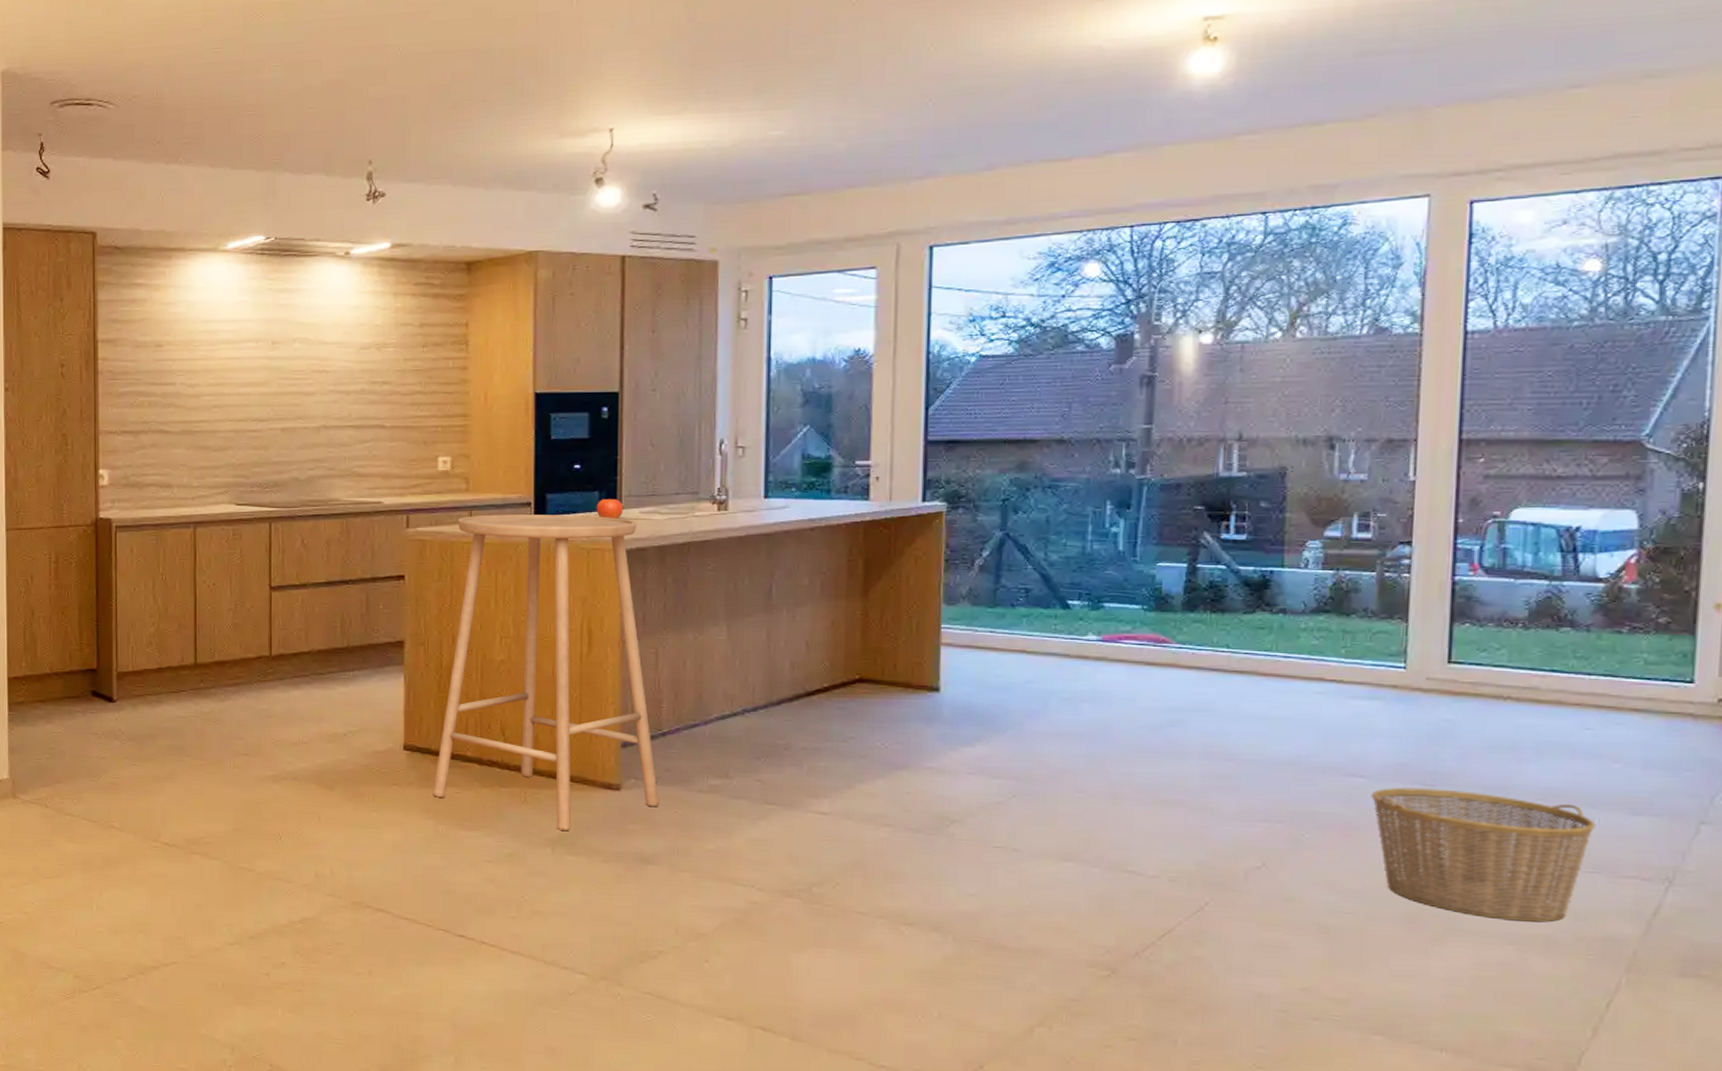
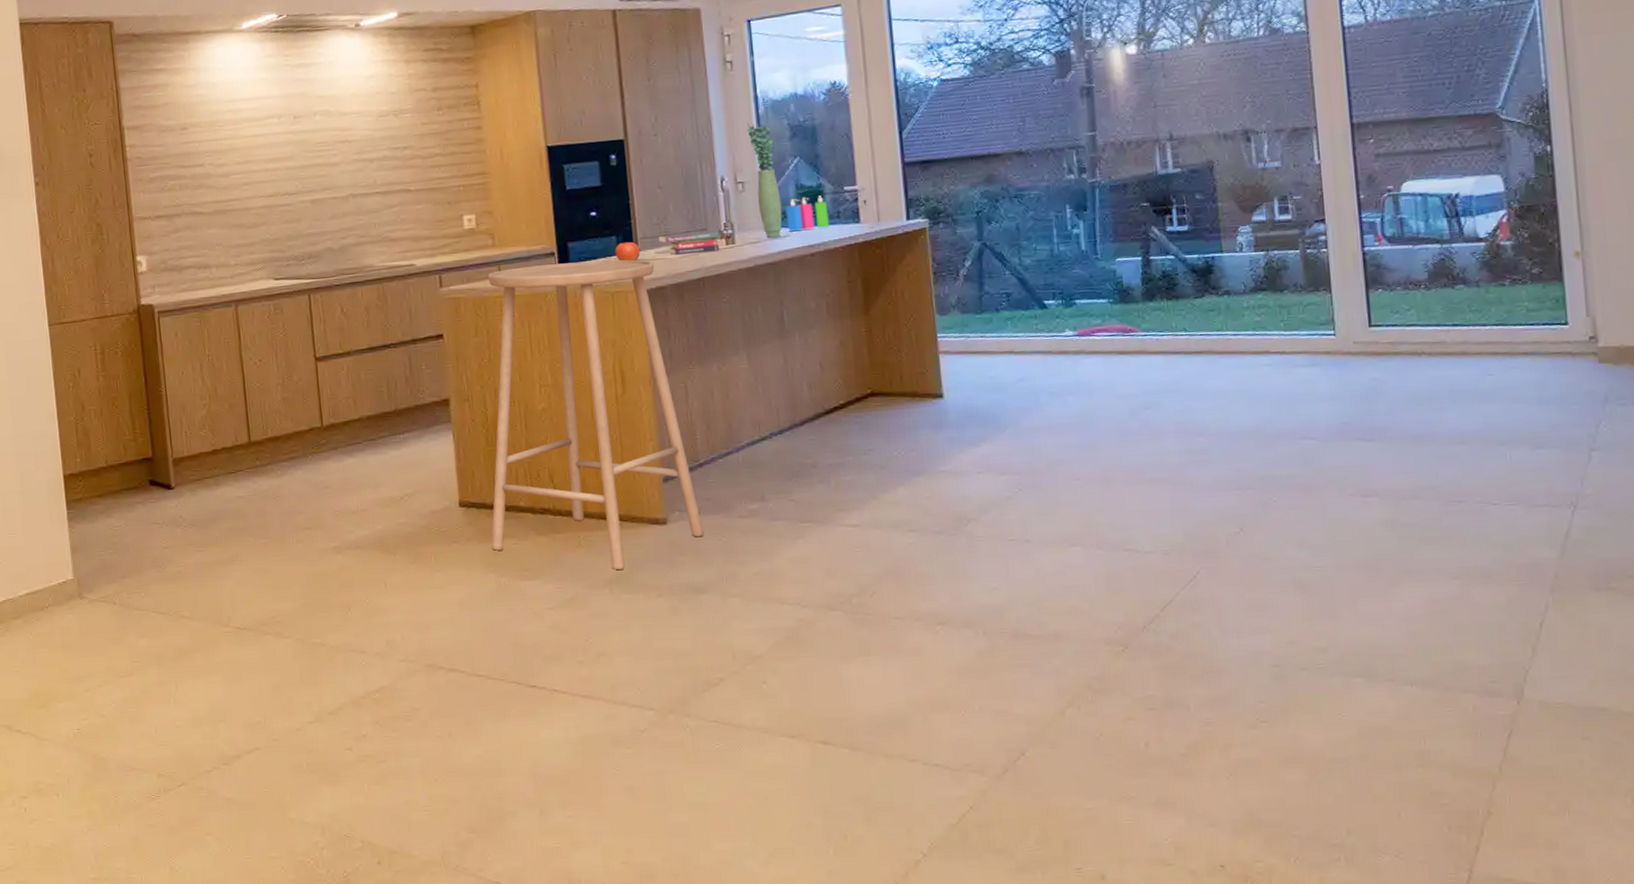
books: none [645,494,712,517] -> present [658,230,721,256]
vase: none [754,384,784,507] -> present [746,122,782,238]
soap dispenser: none [787,468,835,503] -> present [785,195,829,232]
basket: present [1371,787,1596,922] -> none [1322,442,1509,557]

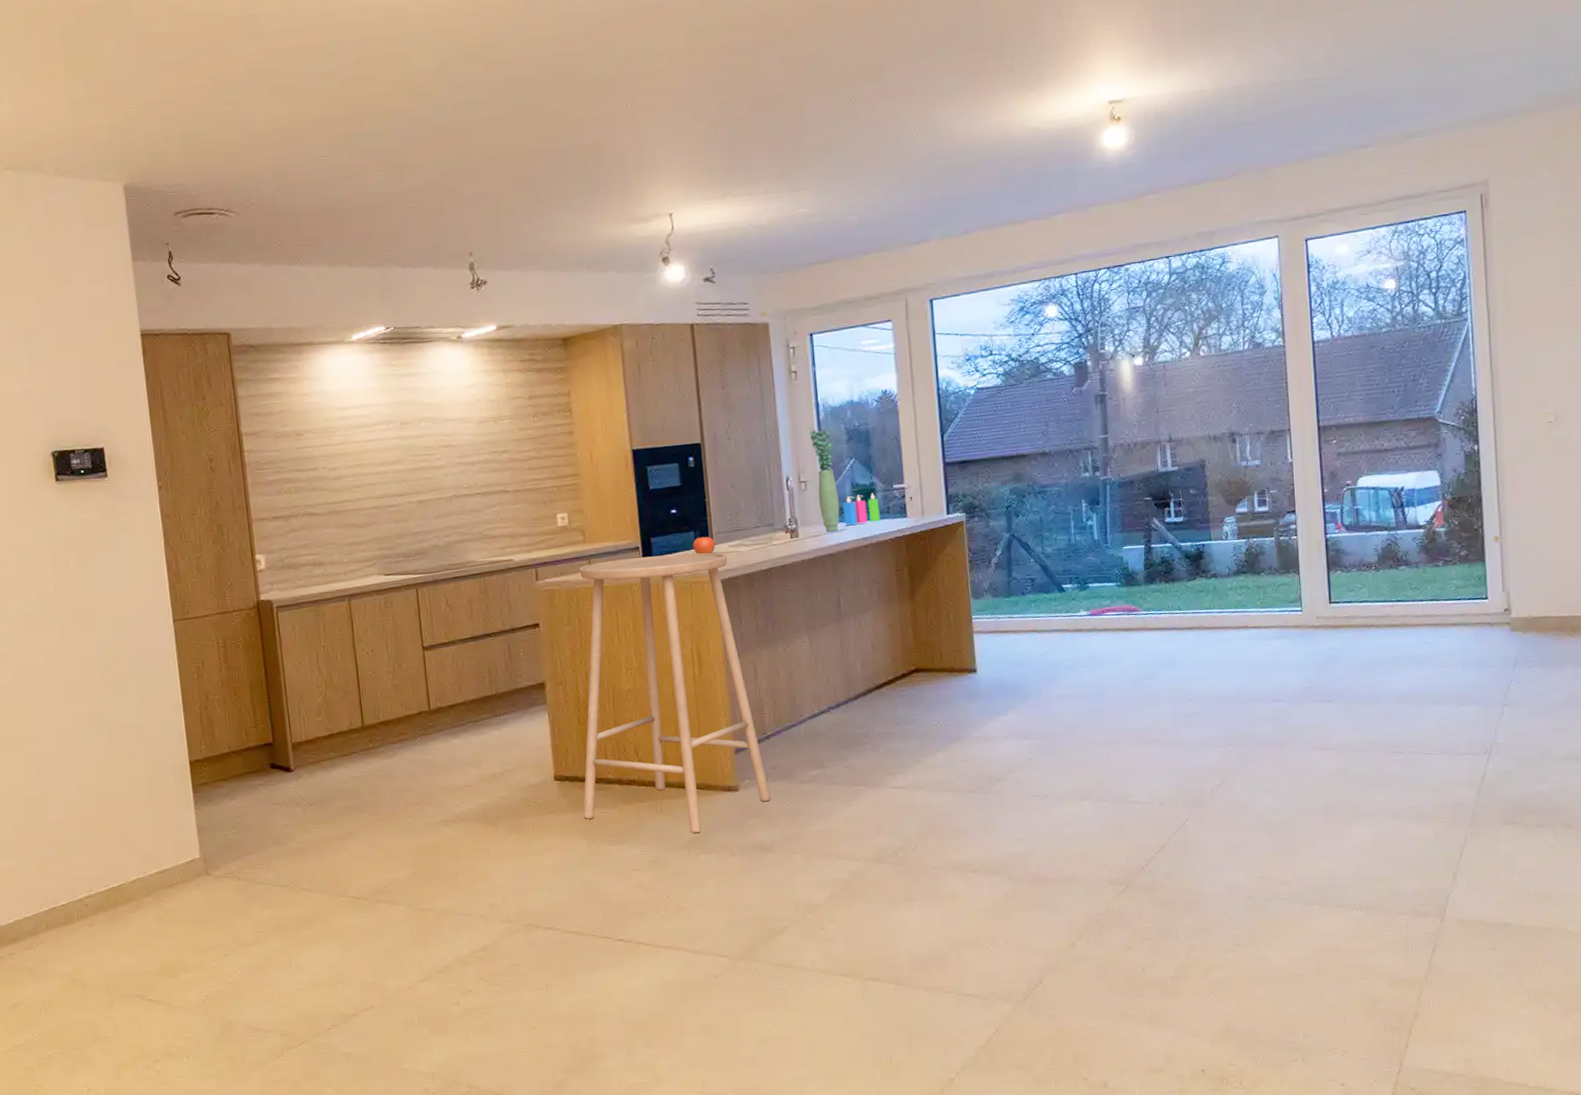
books: present [658,230,721,256] -> none [731,525,786,549]

